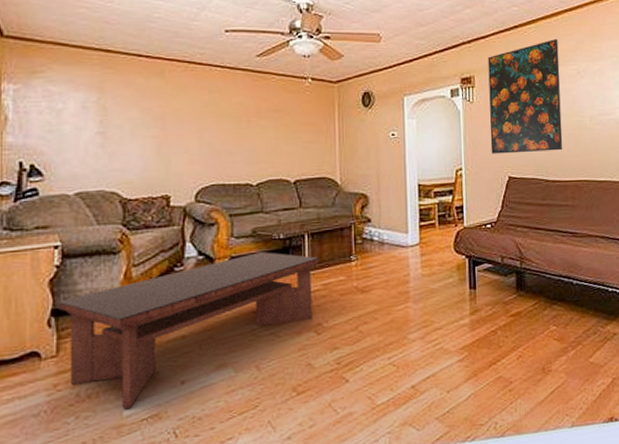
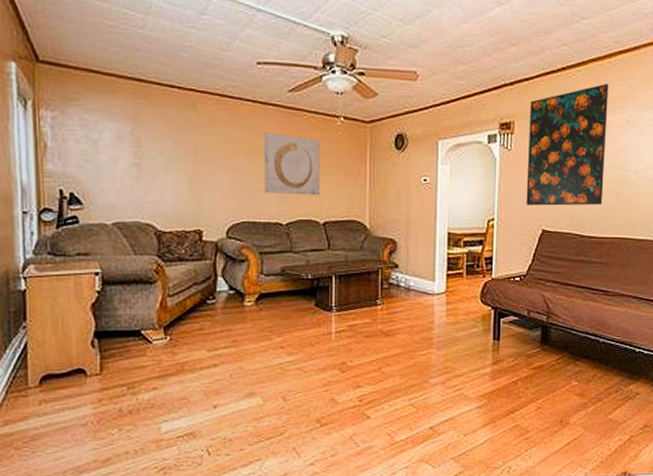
coffee table: present [58,252,320,409] -> none [100,291,346,425]
wall art: none [233,96,290,155] -> present [264,133,320,196]

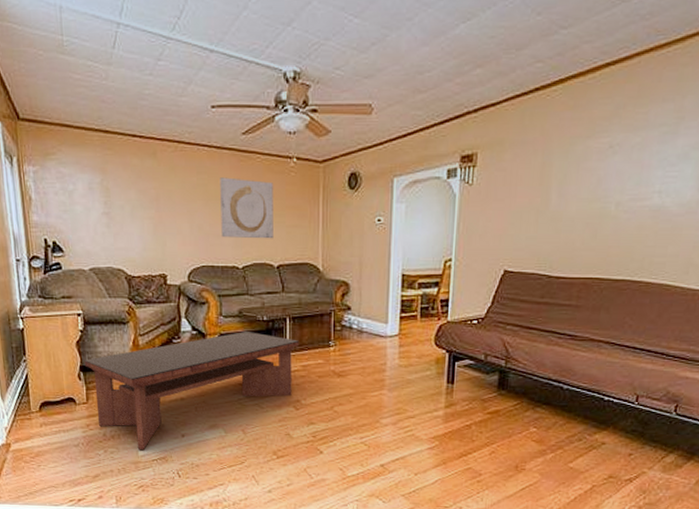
coffee table: none [100,291,346,425] -> present [84,332,300,450]
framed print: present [526,83,609,206] -> none [487,102,590,244]

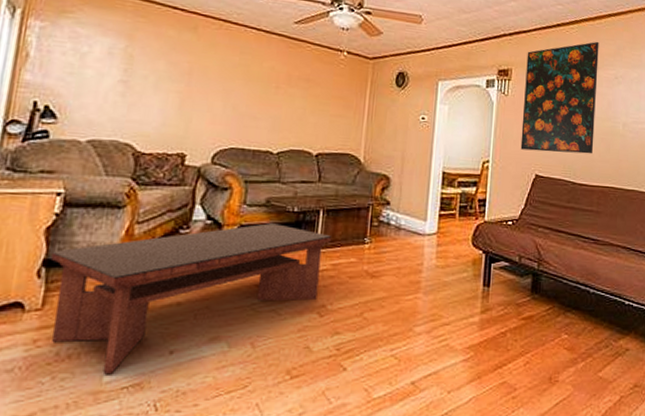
wall art: present [220,177,273,239] -> none [258,60,321,127]
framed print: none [487,102,590,244] -> present [520,41,599,154]

